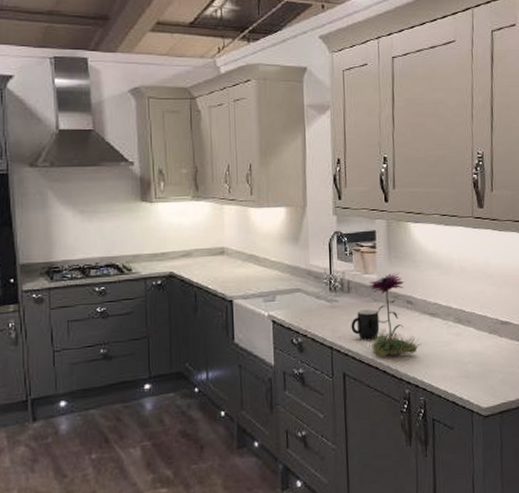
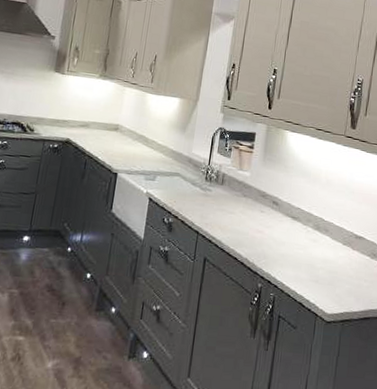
mug: present [351,309,380,340] -> none [218,202,246,232]
flower: present [368,273,421,357] -> none [232,173,280,252]

